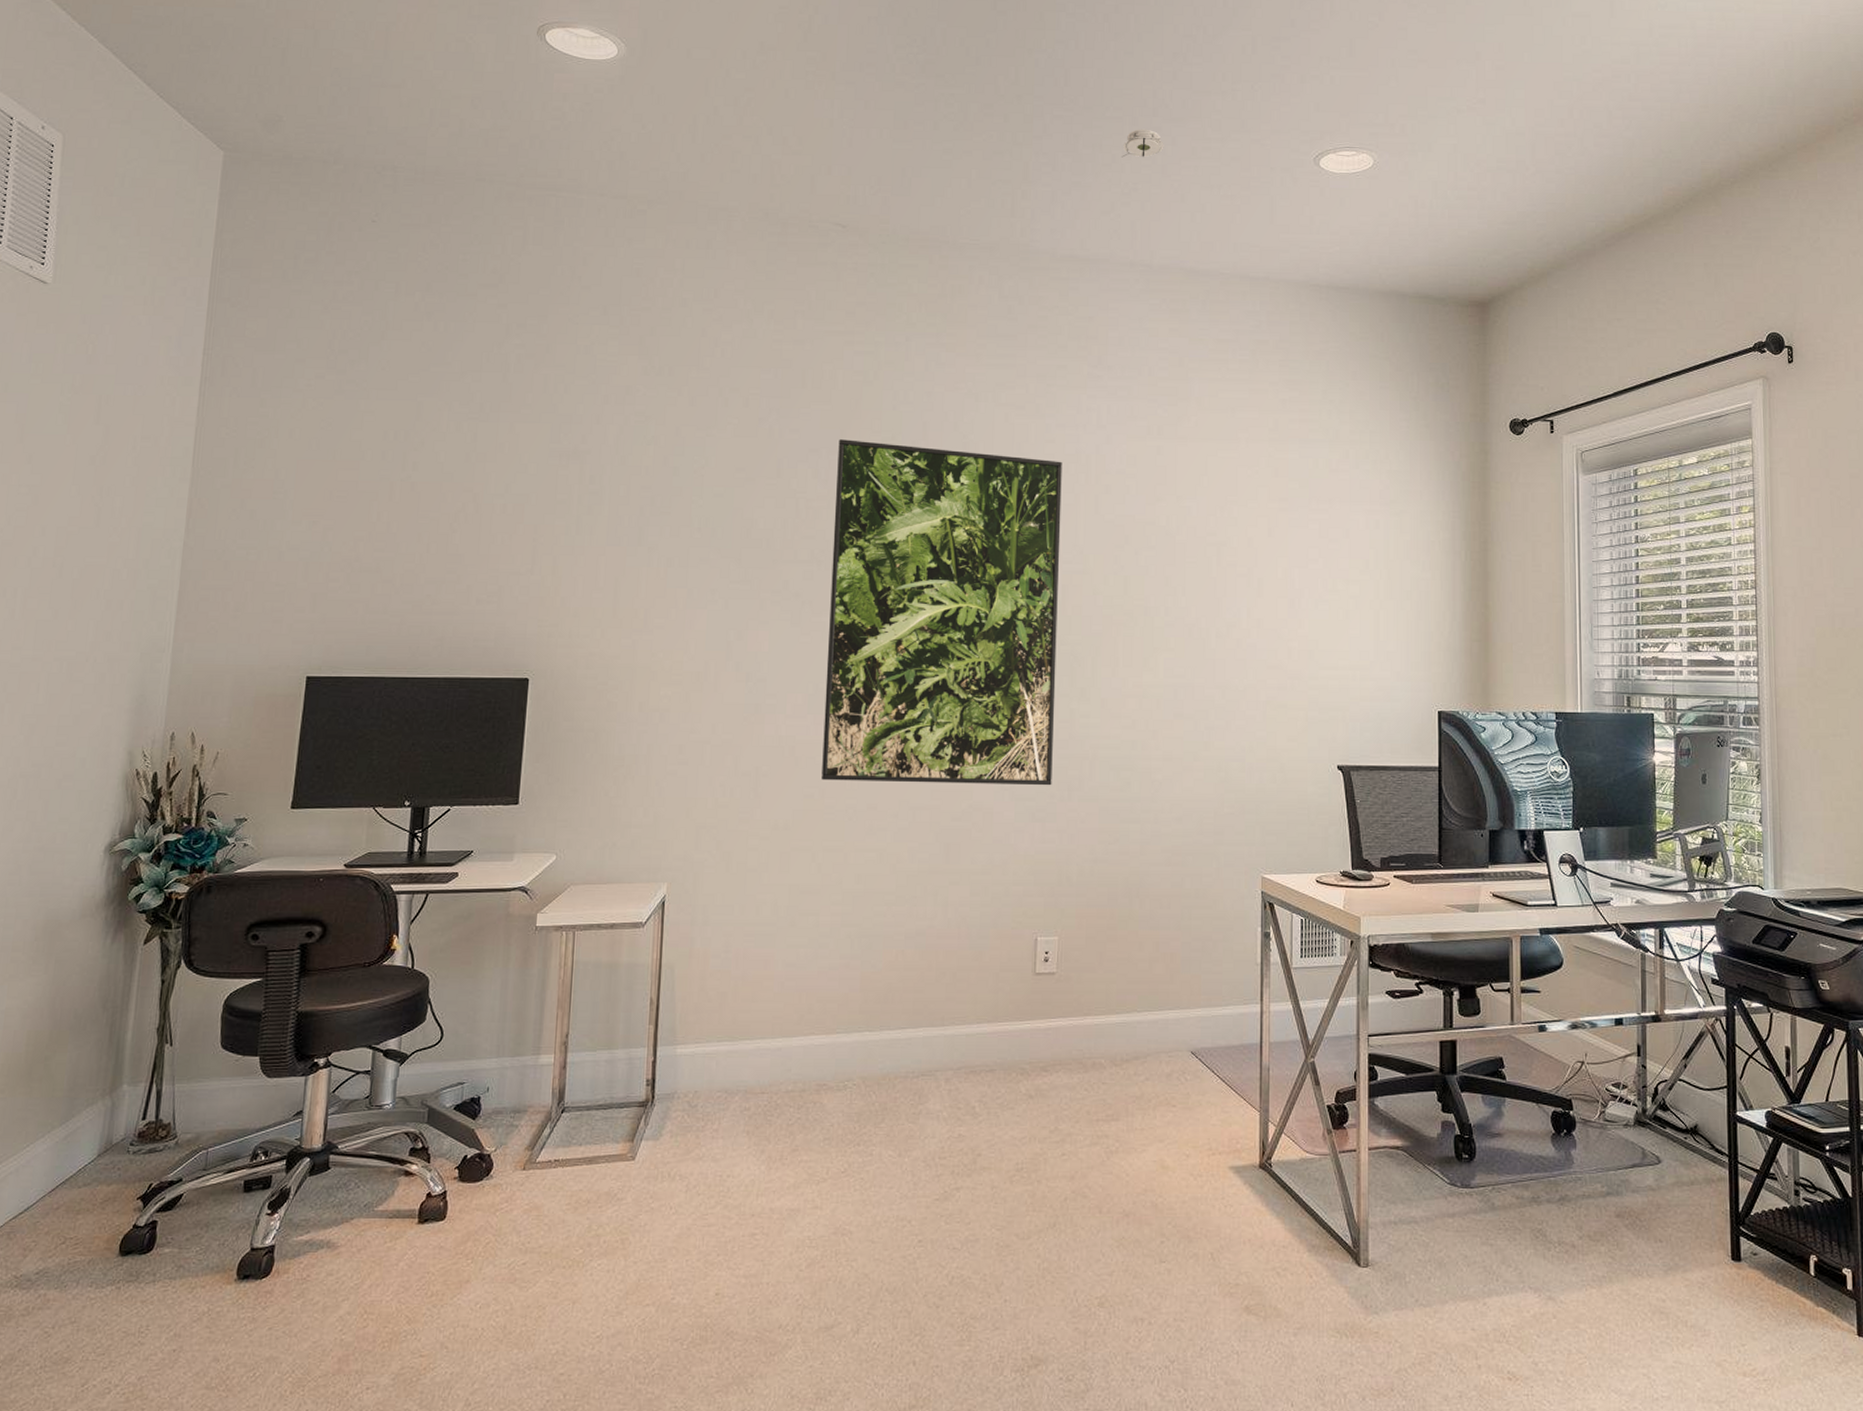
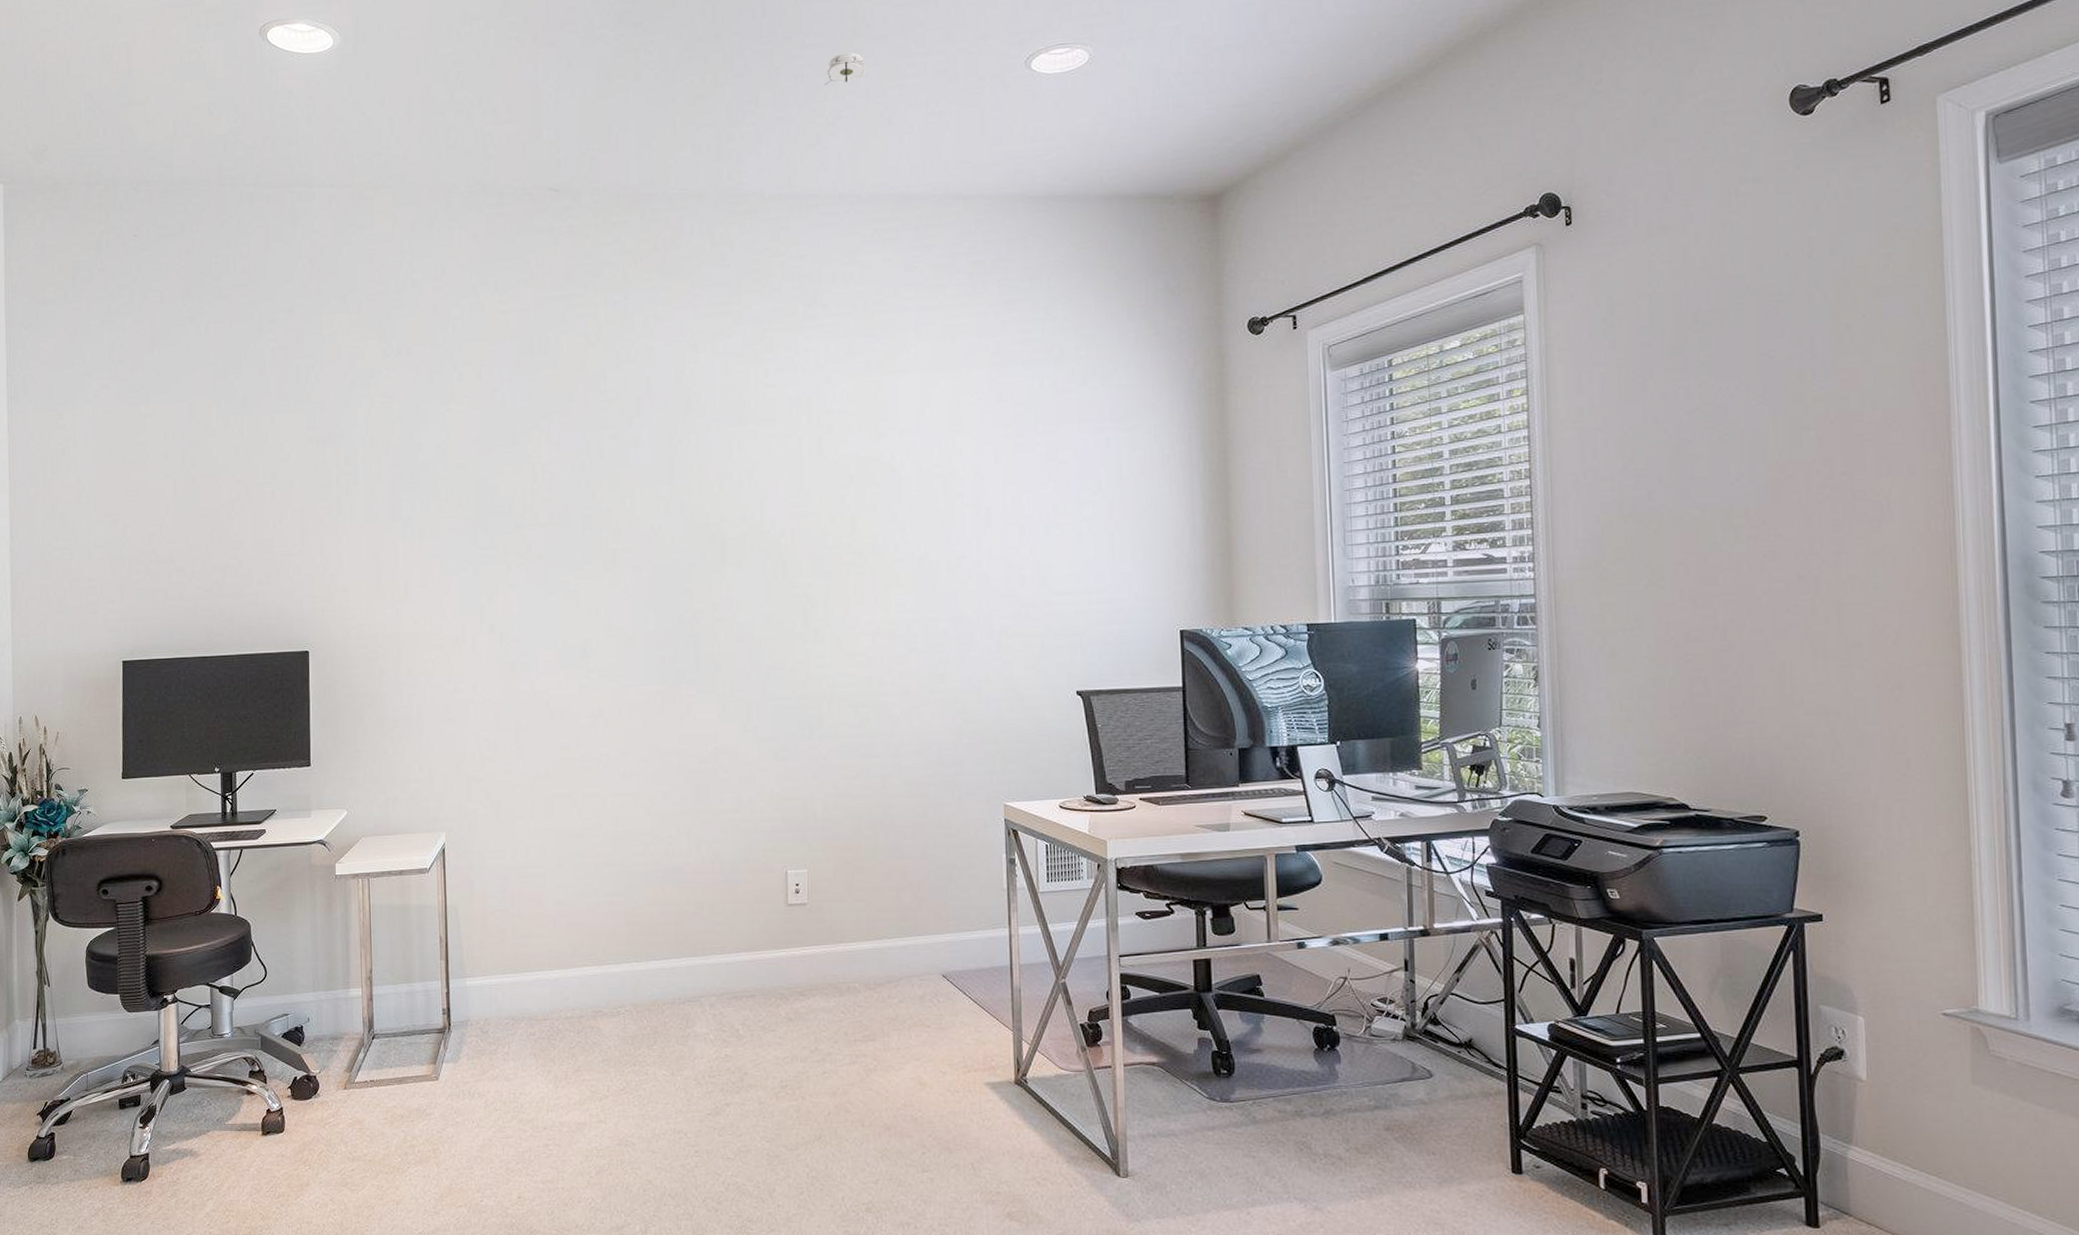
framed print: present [821,439,1062,786] -> none [567,402,792,731]

